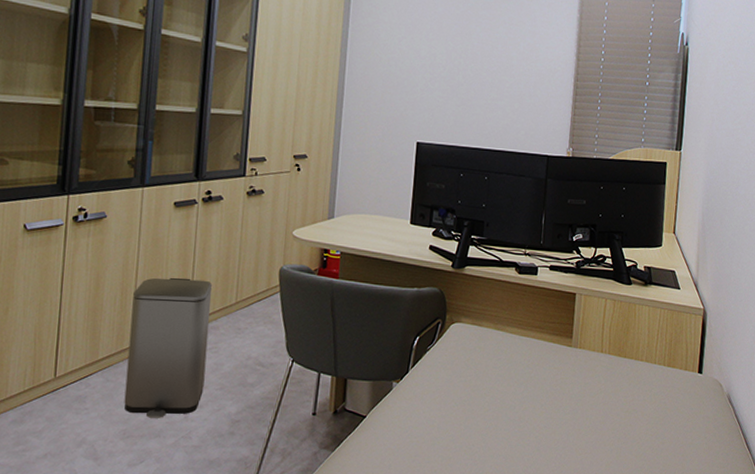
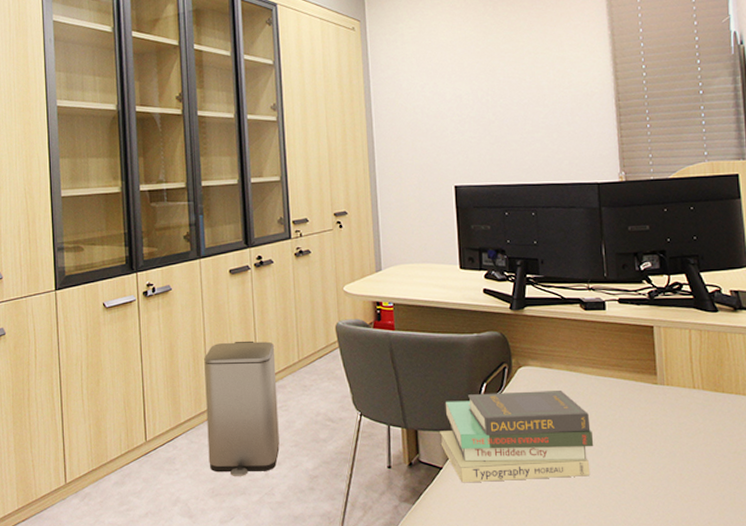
books: none [367,346,509,432] -> present [439,391,594,483]

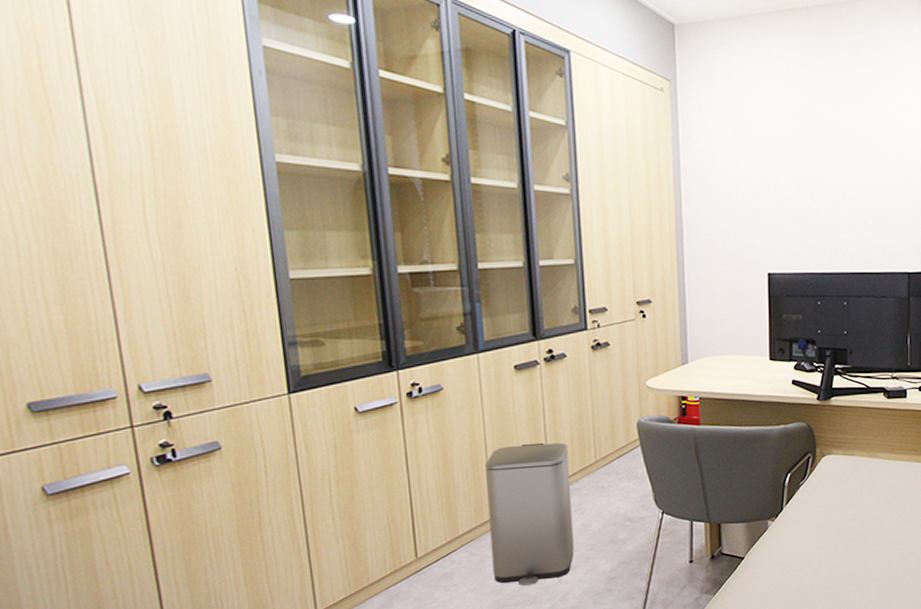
books: present [439,391,594,483] -> none [742,476,887,570]

